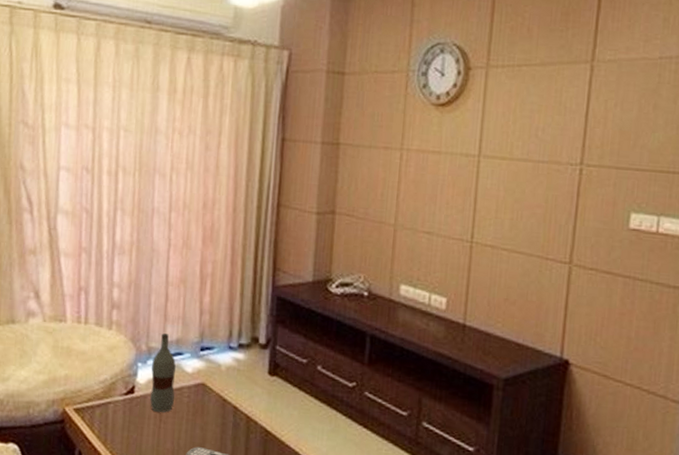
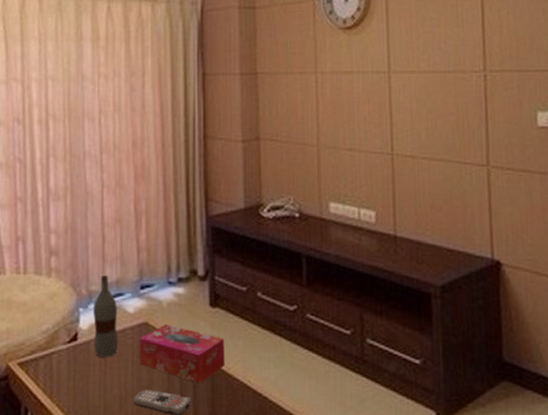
tissue box: none [194,387,280,447] -> present [139,324,225,384]

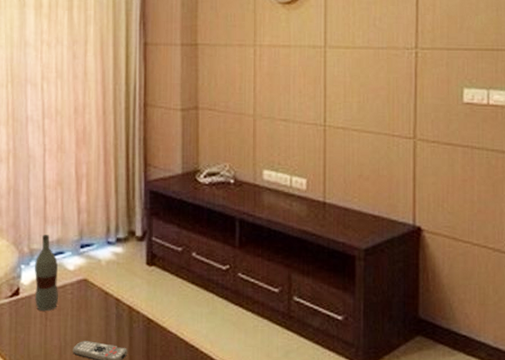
tissue box: present [139,324,225,384] -> none [78,281,160,336]

